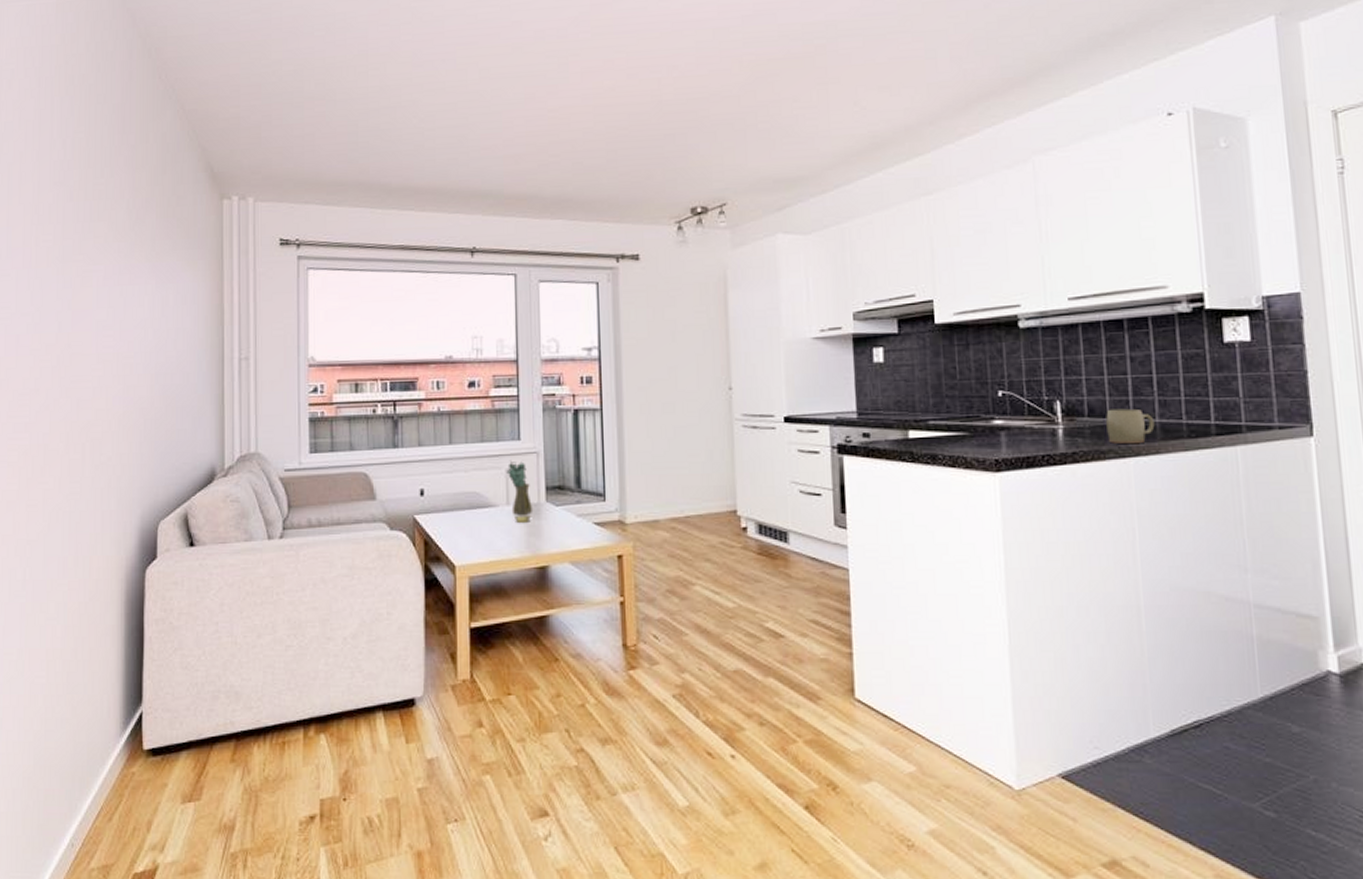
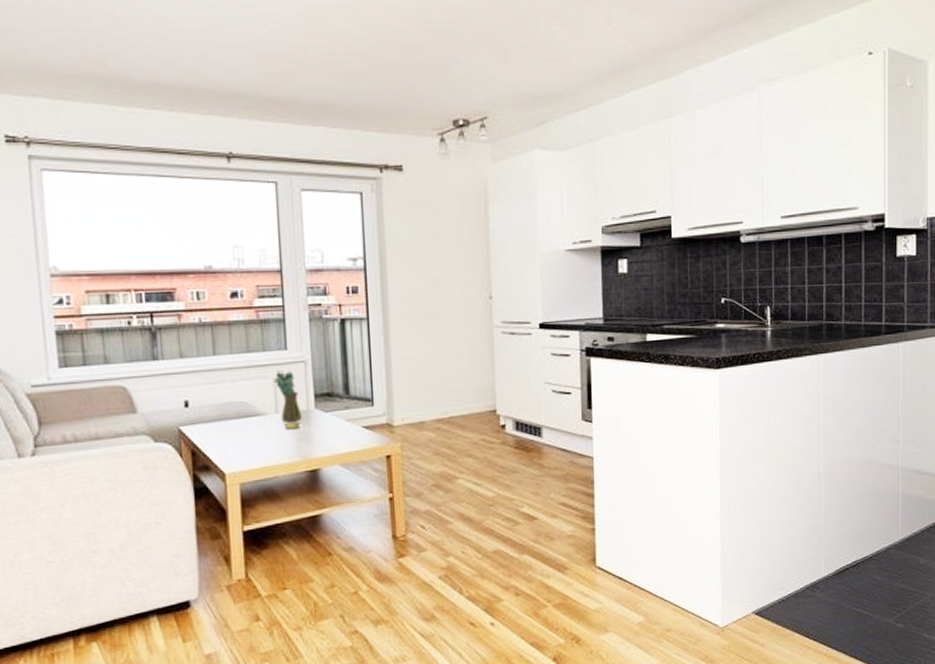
mug: present [1106,408,1155,445] -> none [805,312,841,343]

